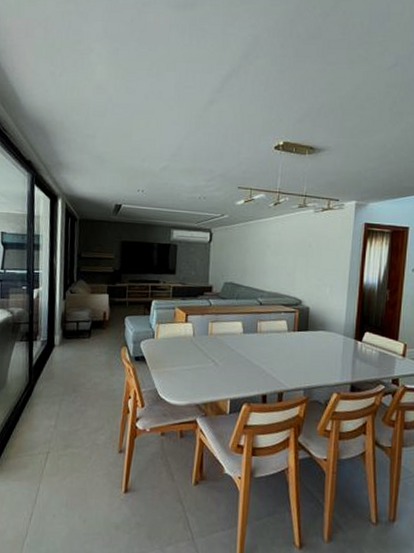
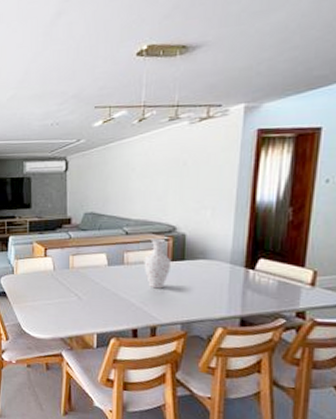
vase: none [274,310,296,357] -> present [144,238,170,289]

